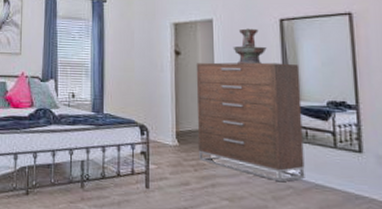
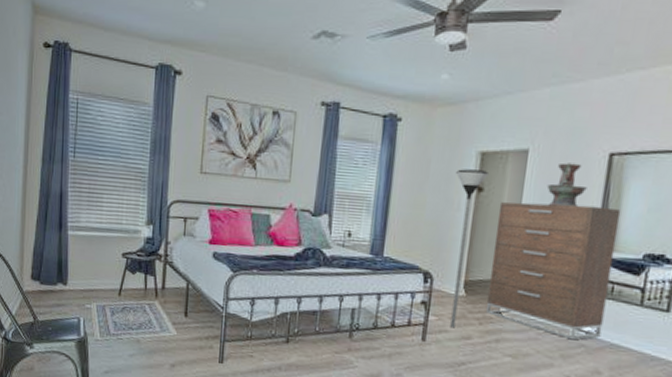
floor lamp: none [156,37,182,176] -> present [450,169,488,328]

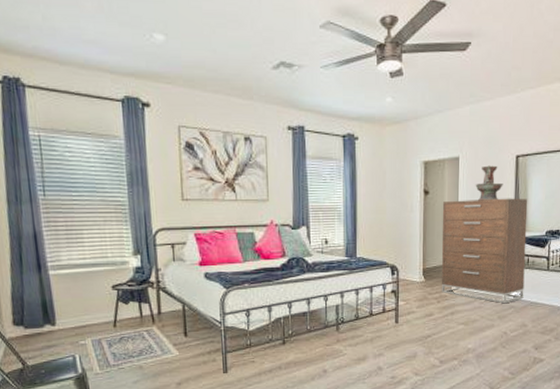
floor lamp: present [450,169,488,328] -> none [407,177,431,309]

